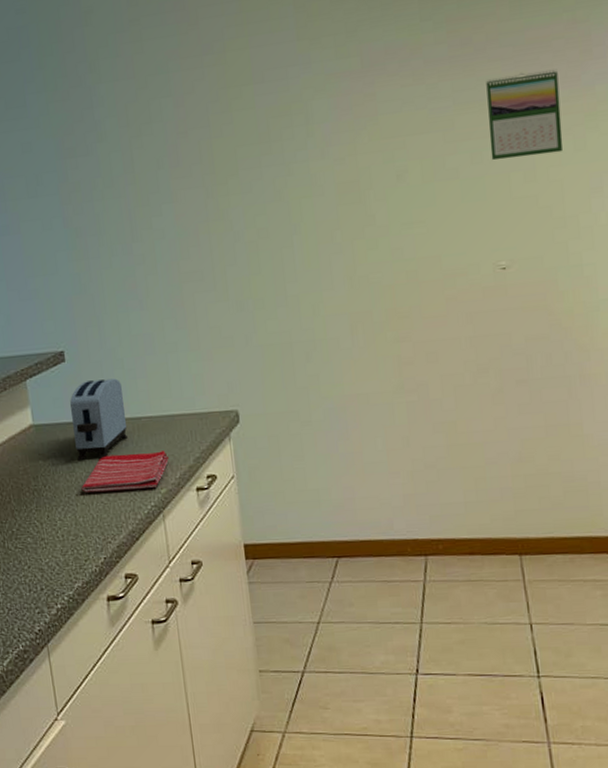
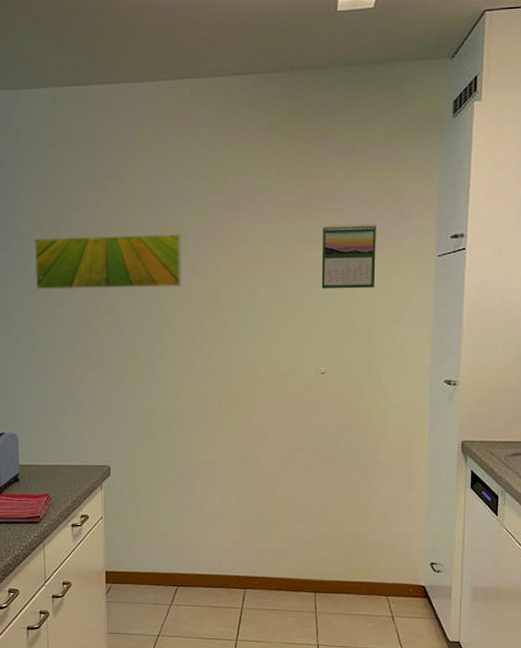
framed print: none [121,111,309,200] -> present [35,234,182,290]

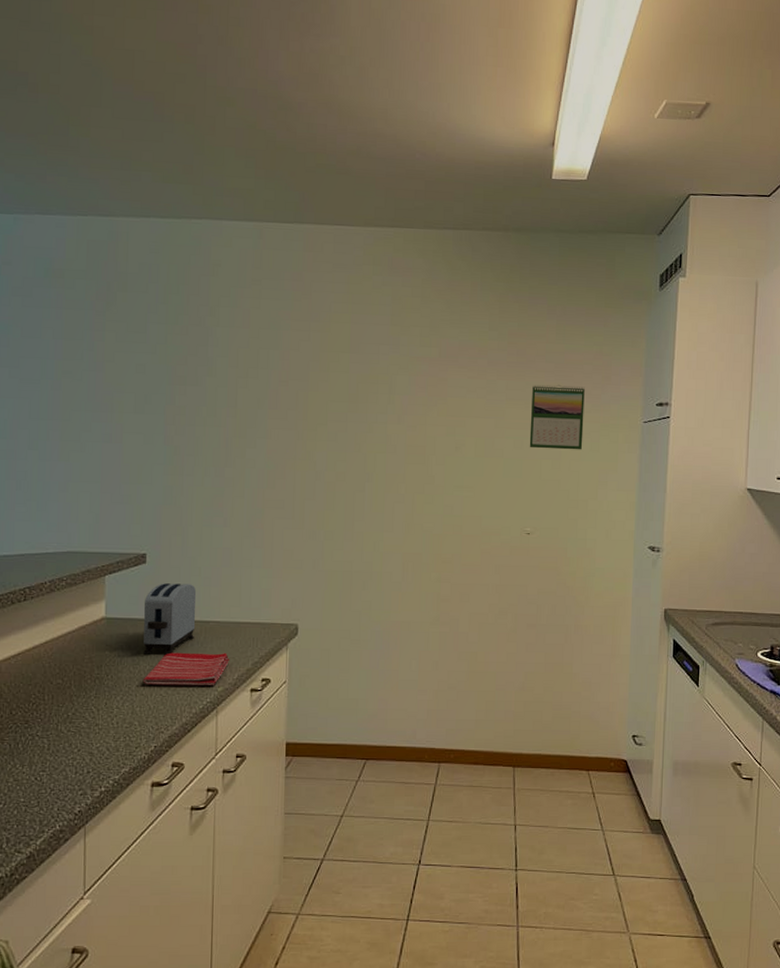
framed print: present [35,234,182,290] -> none [227,375,387,436]

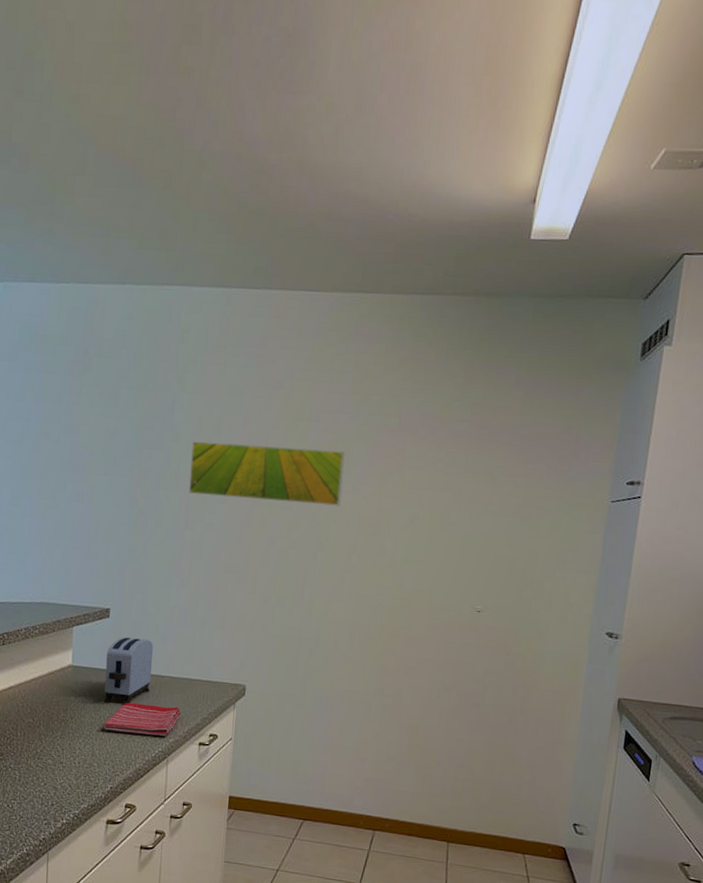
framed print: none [227,375,387,436] -> present [189,441,345,506]
calendar: present [529,384,585,450] -> none [486,458,550,529]

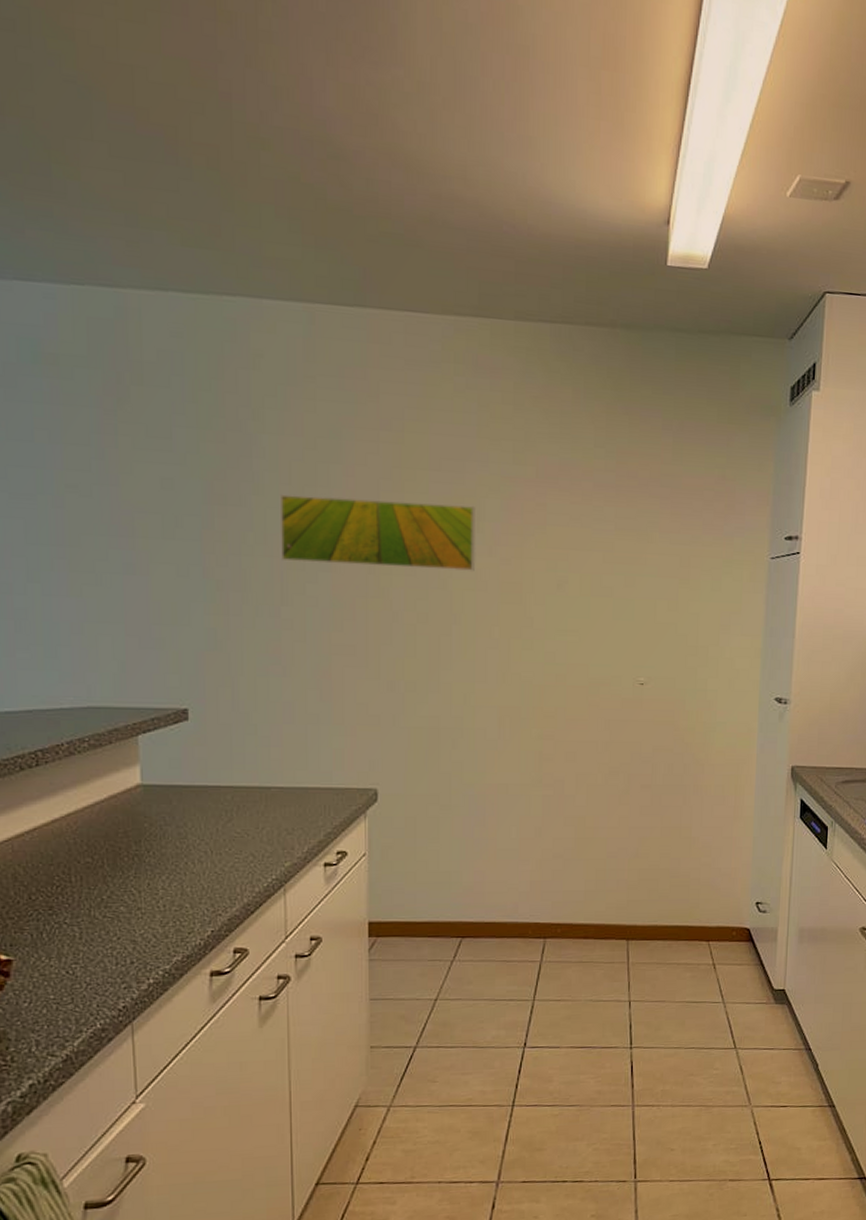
dish towel: present [102,702,181,736] -> none [192,823,297,862]
toaster: present [104,637,153,704] -> none [190,744,254,826]

